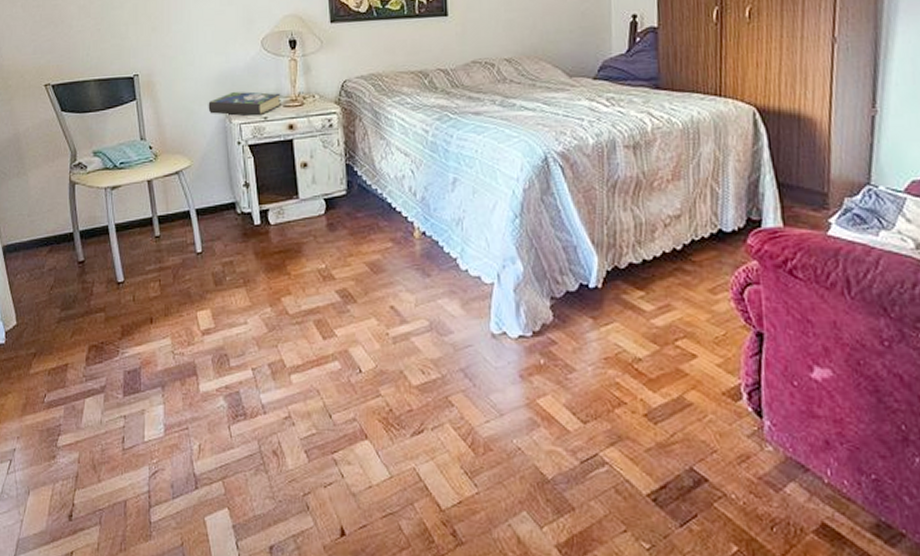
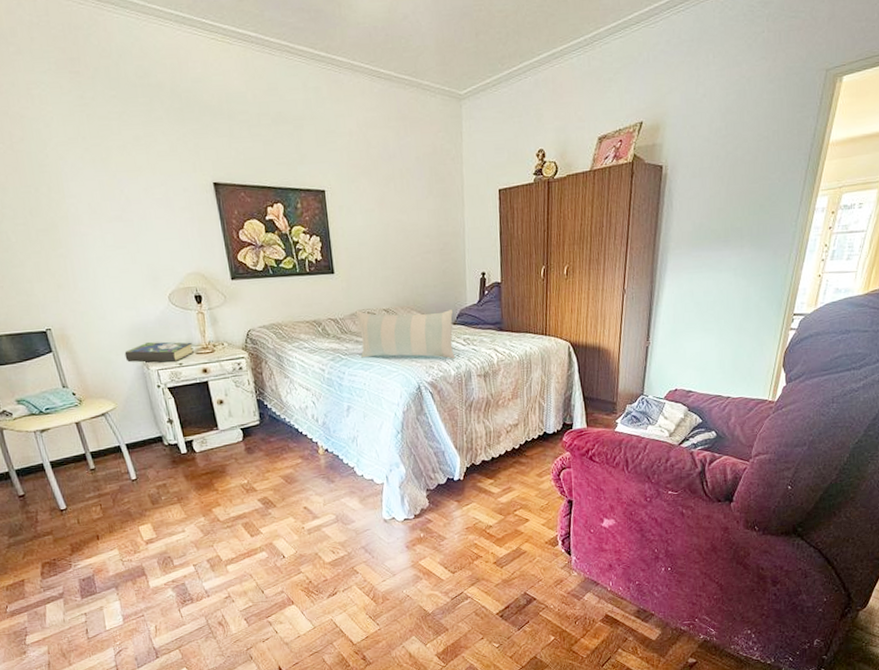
pillow: none [470,59,594,124] -> present [355,309,455,359]

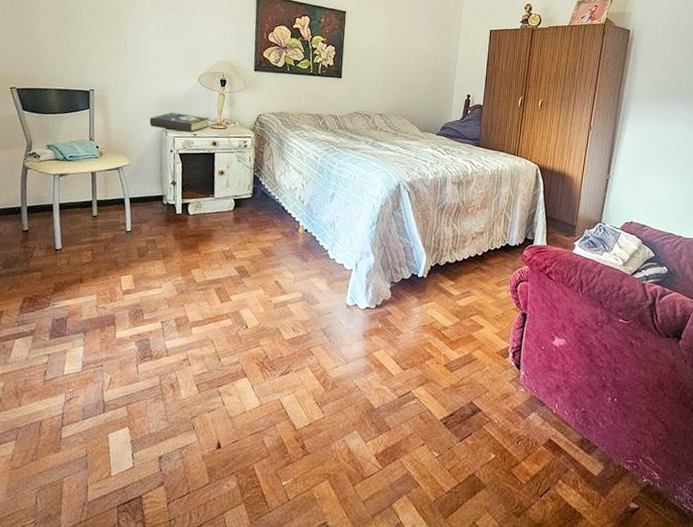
pillow: present [355,309,455,359] -> none [352,111,439,165]

